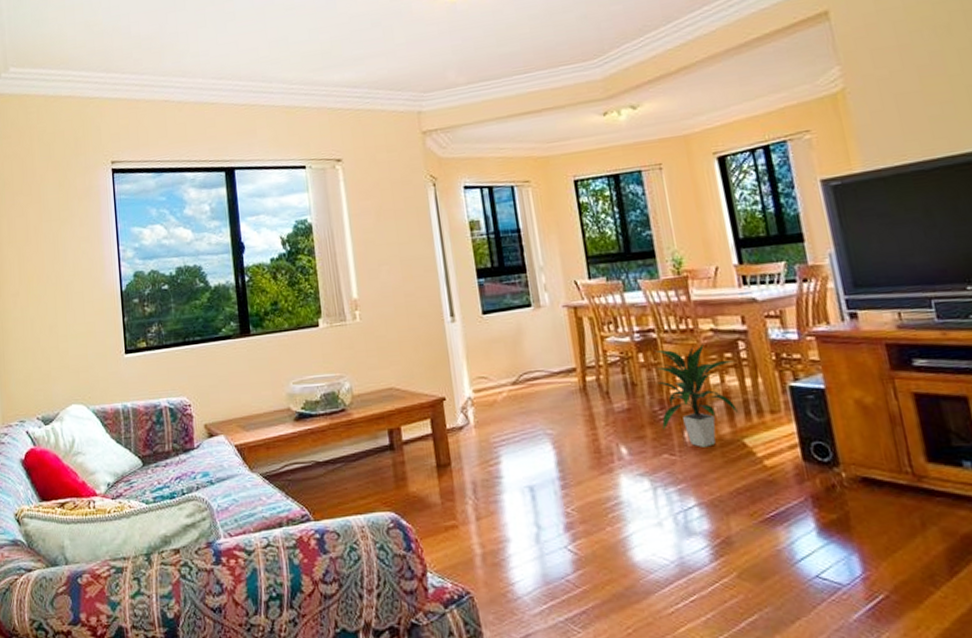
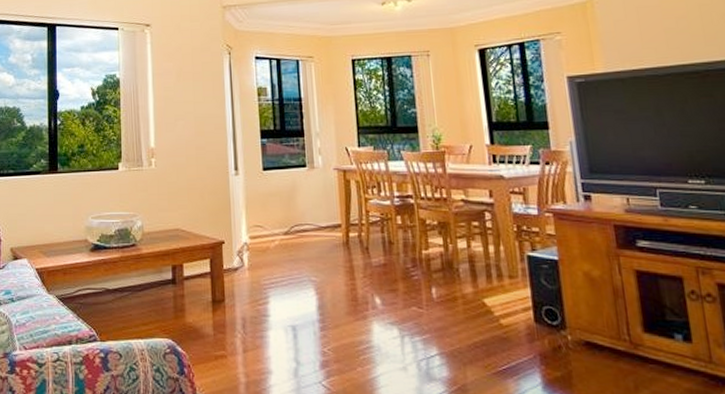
indoor plant: present [655,344,738,447] -> none [411,212,480,303]

